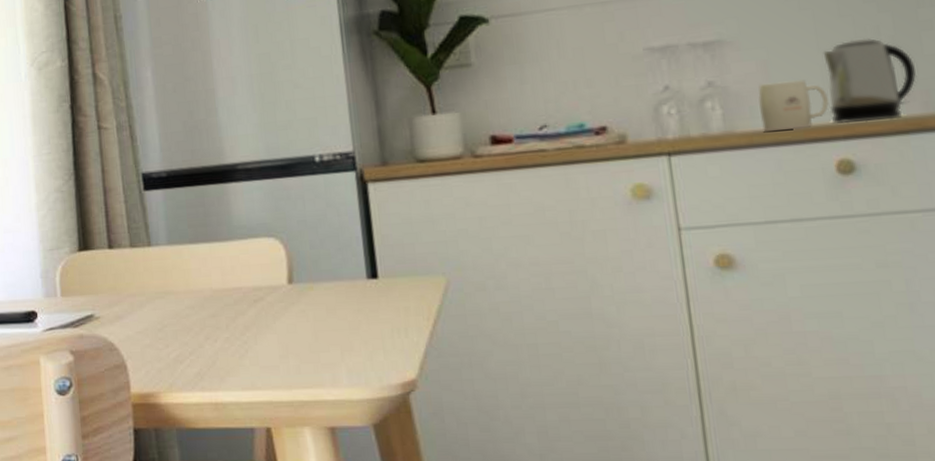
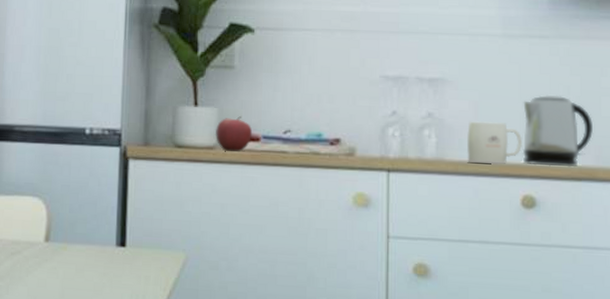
fruit: none [460,118,504,159] -> present [216,116,253,152]

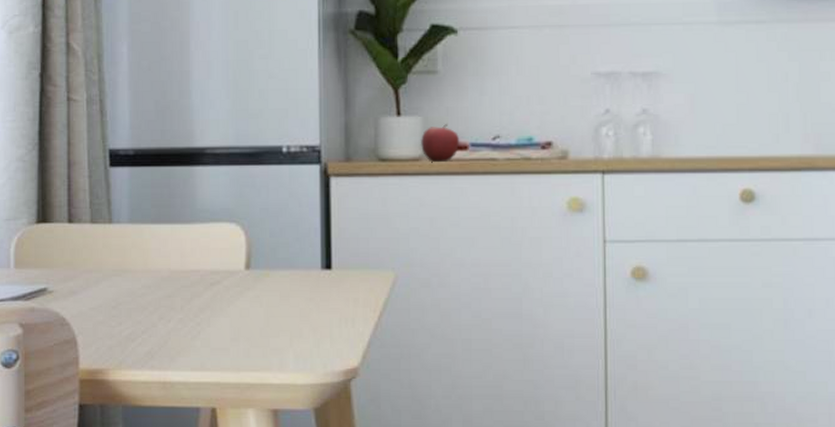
mug: present [467,121,523,165] -> none [683,115,741,160]
kettle: present [522,94,593,168] -> none [740,82,812,158]

